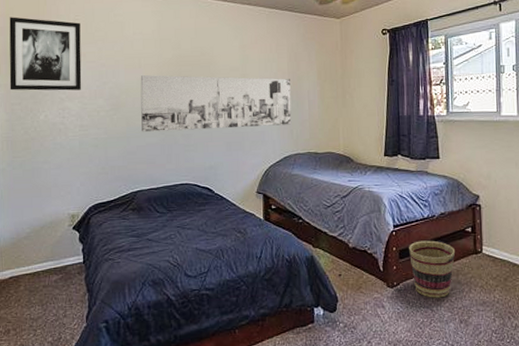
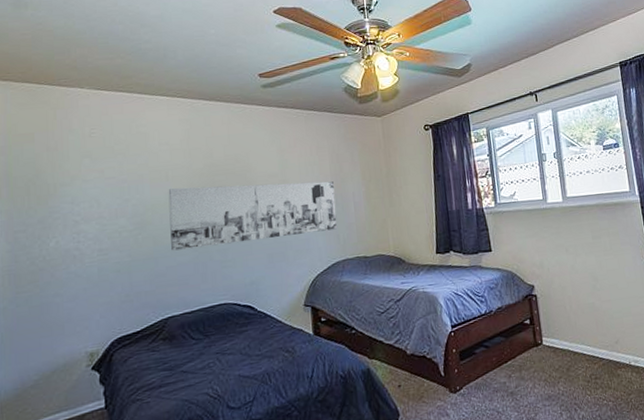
wall art: present [9,17,82,91] -> none [11,134,100,217]
basket: present [409,240,456,298] -> none [469,337,517,399]

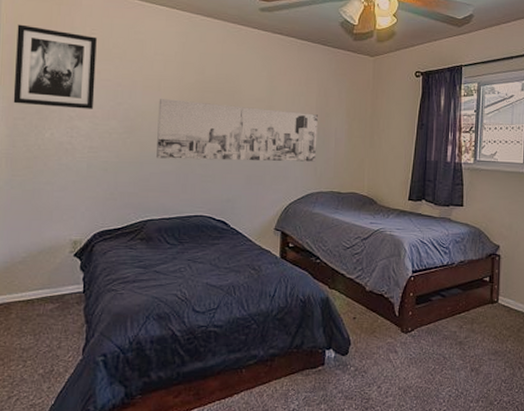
wall art: none [11,134,100,217] -> present [13,24,97,109]

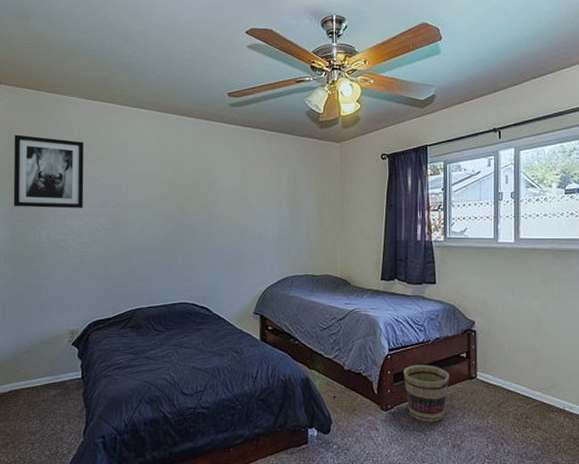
wall art: present [157,99,318,162] -> none [141,195,290,251]
basket: none [426,287,472,346] -> present [404,365,450,422]

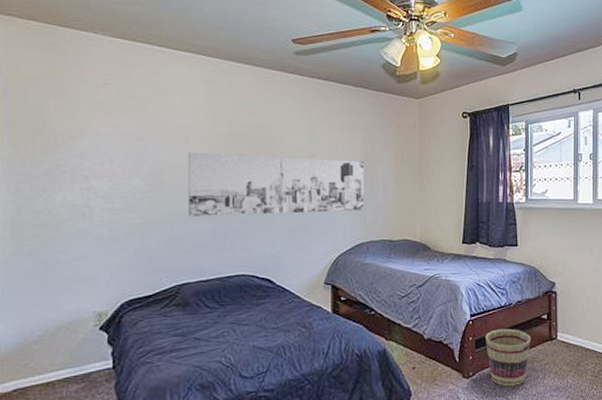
wall art: present [13,134,84,209] -> none [14,76,113,168]
wall art: none [141,195,290,251] -> present [187,152,365,217]

